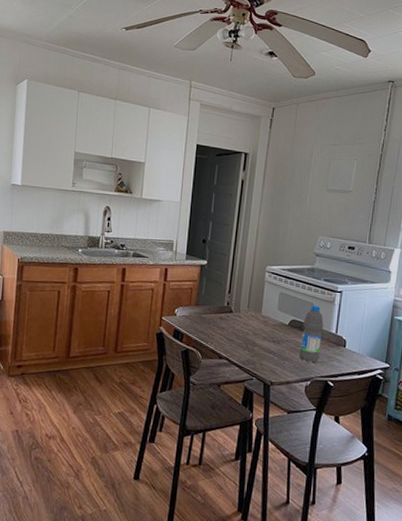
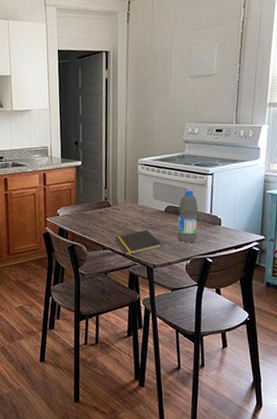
notepad: none [233,342,283,368] -> present [115,230,163,255]

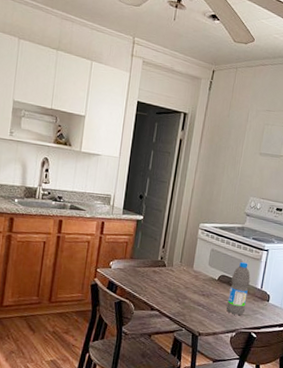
notepad: present [115,230,163,255] -> none [164,295,211,320]

